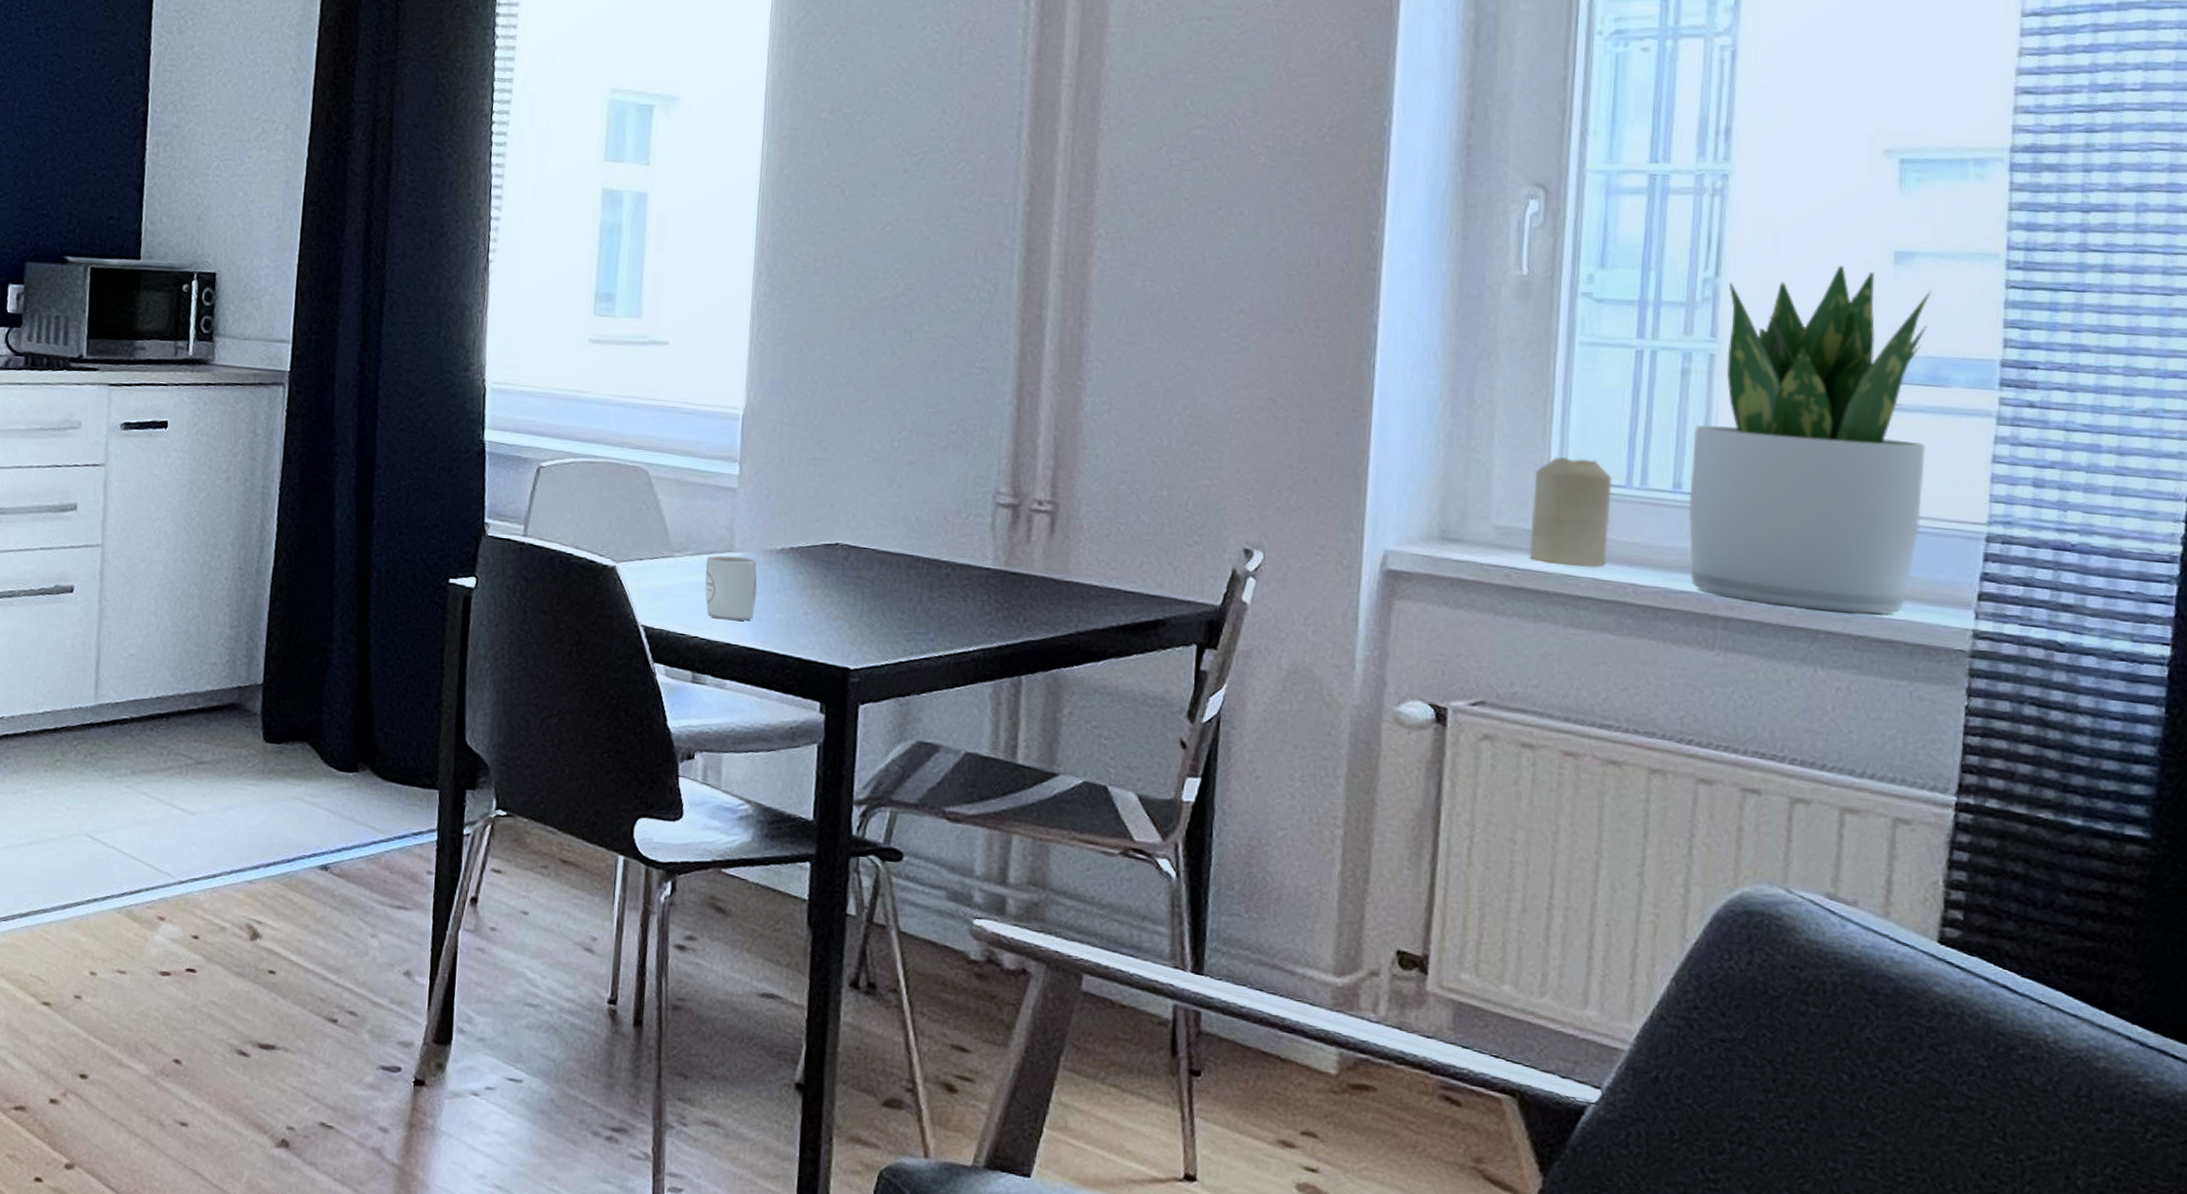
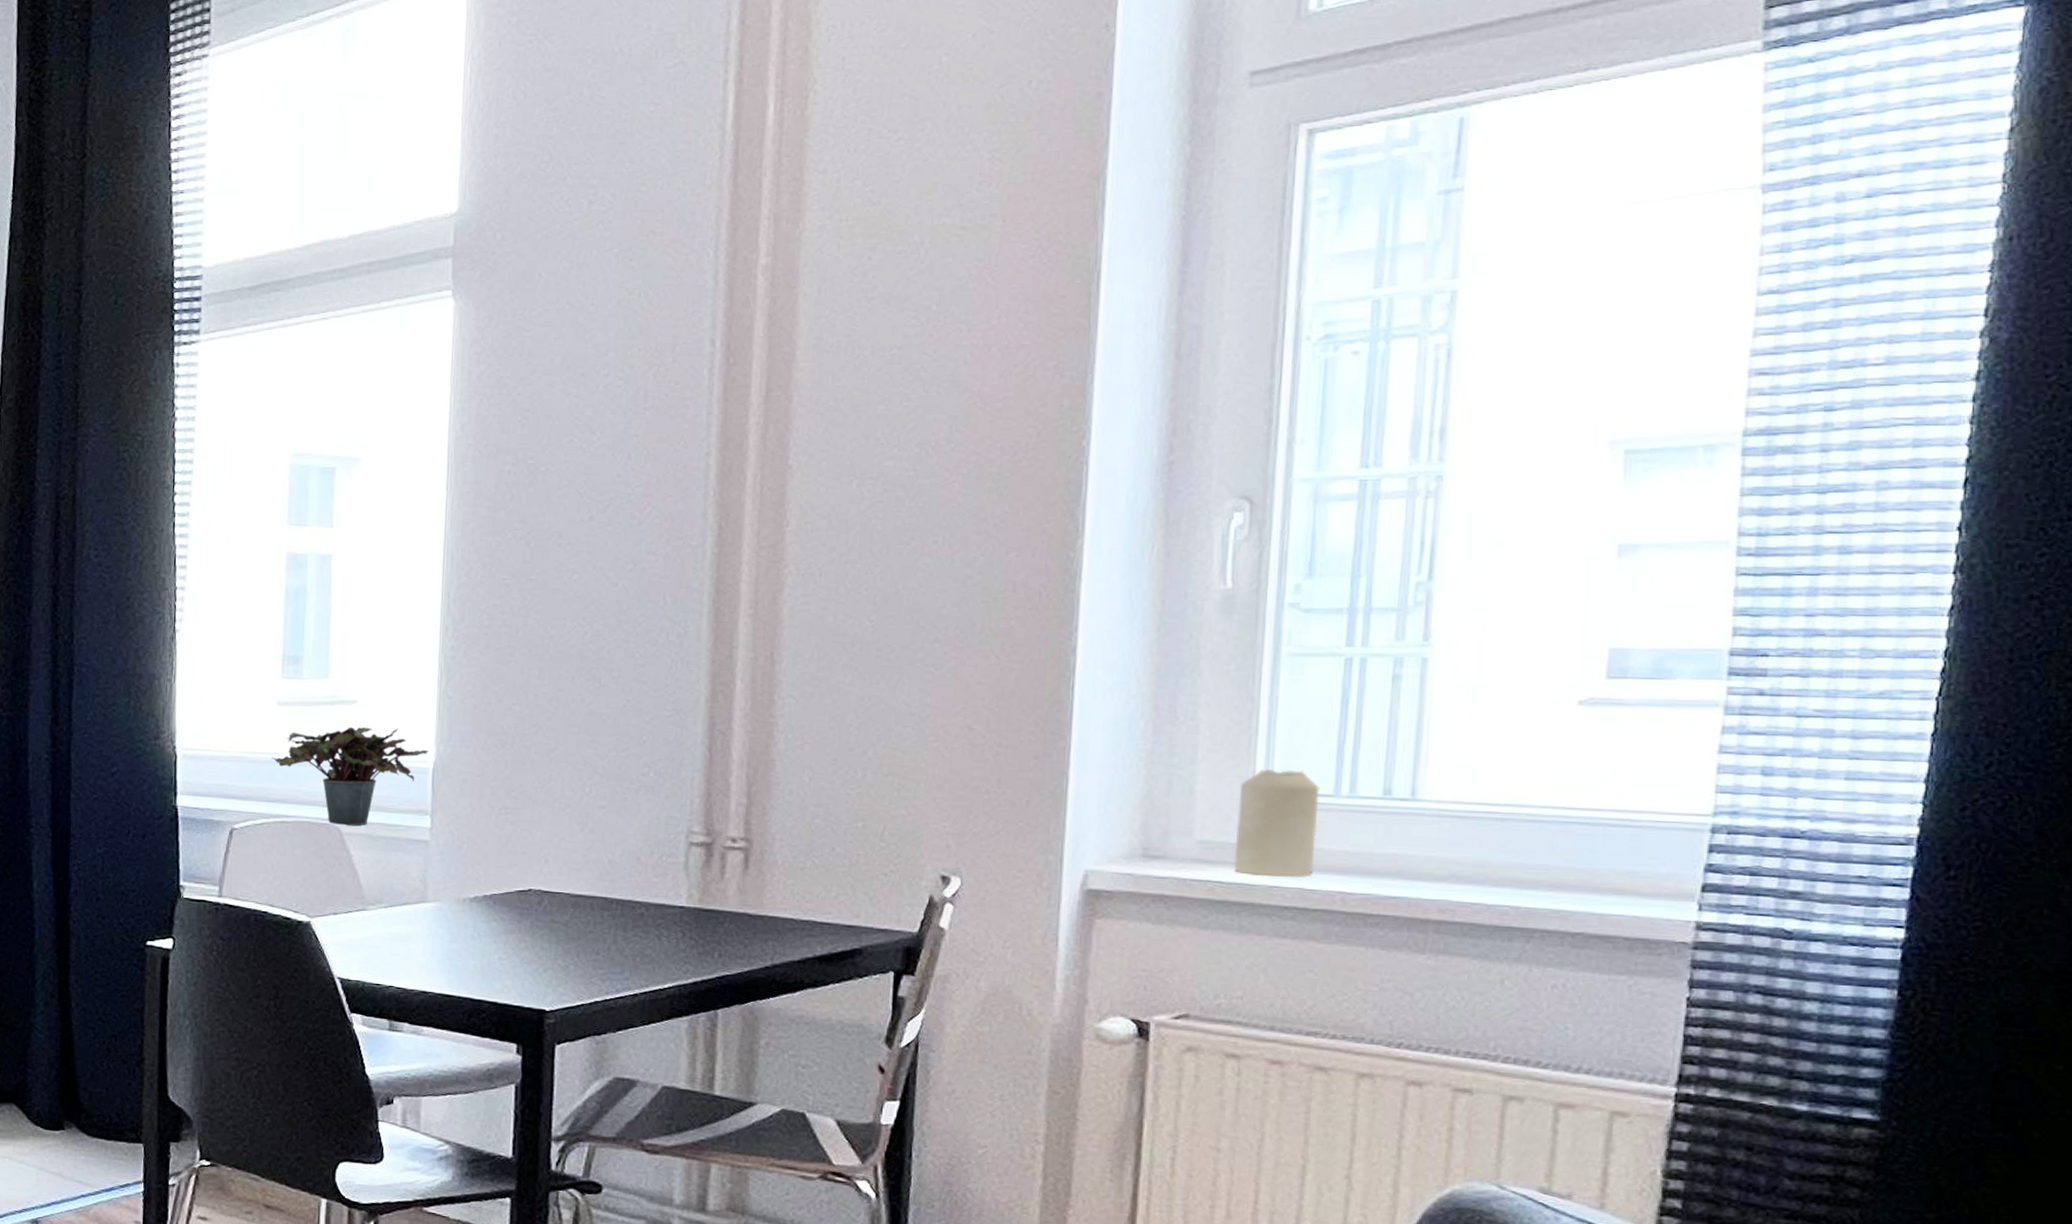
potted plant: none [581,368,739,470] -> present [271,727,429,826]
mug: present [705,555,757,621] -> none [399,906,451,969]
planter: present [1688,266,1932,614] -> none [1399,562,1657,911]

